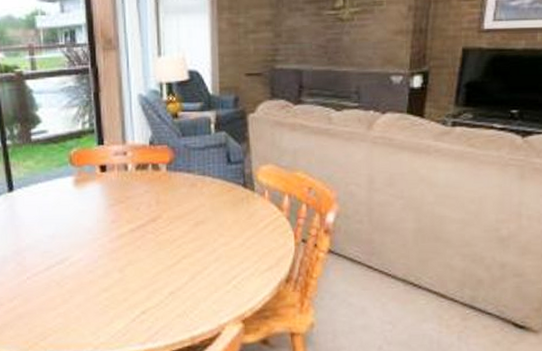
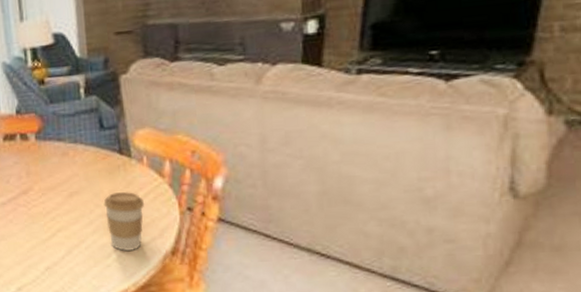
coffee cup: none [227,223,263,278] -> present [103,192,144,251]

